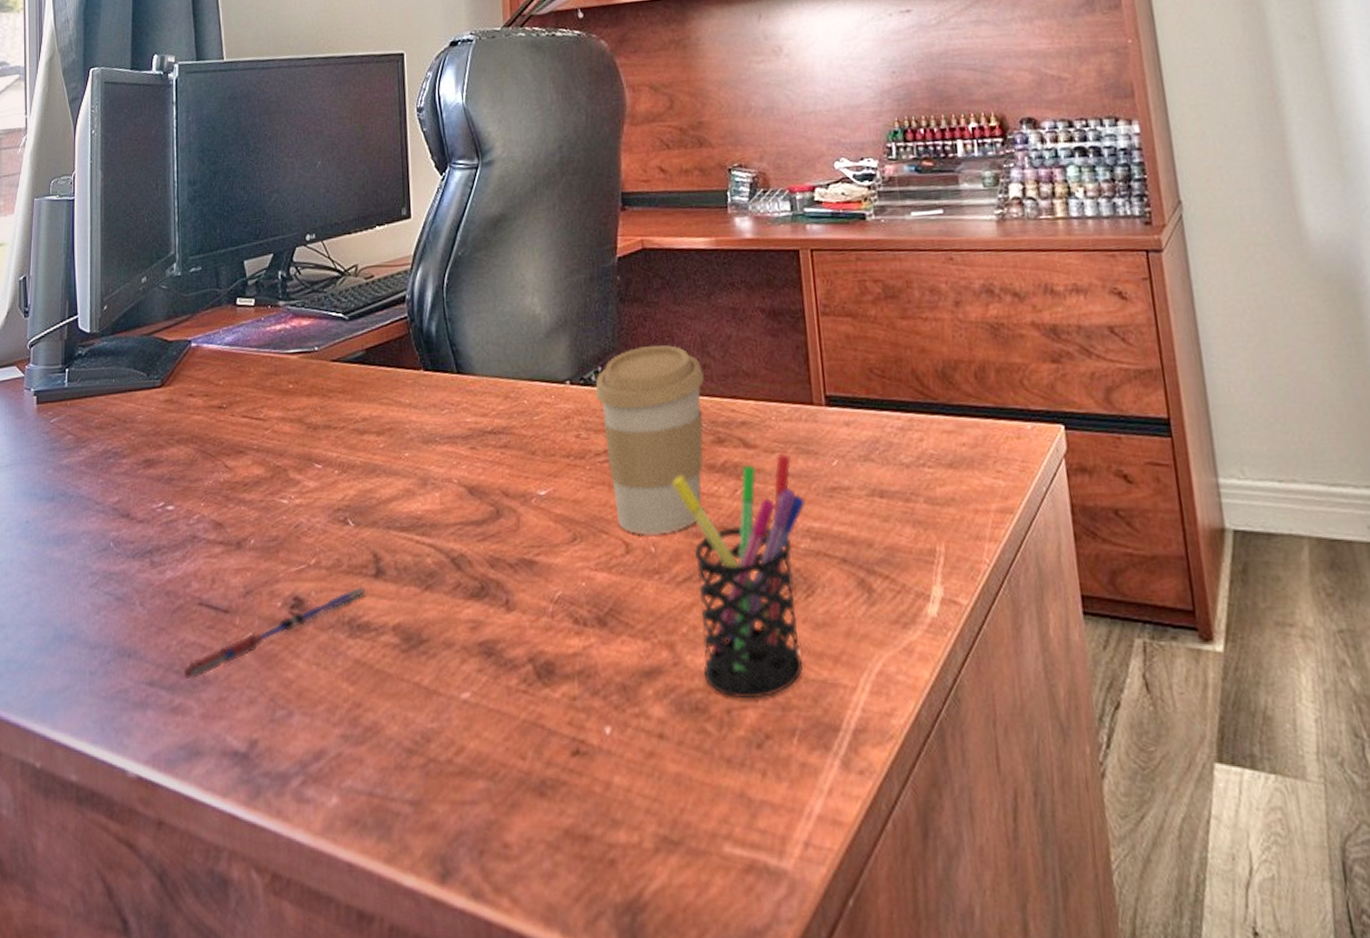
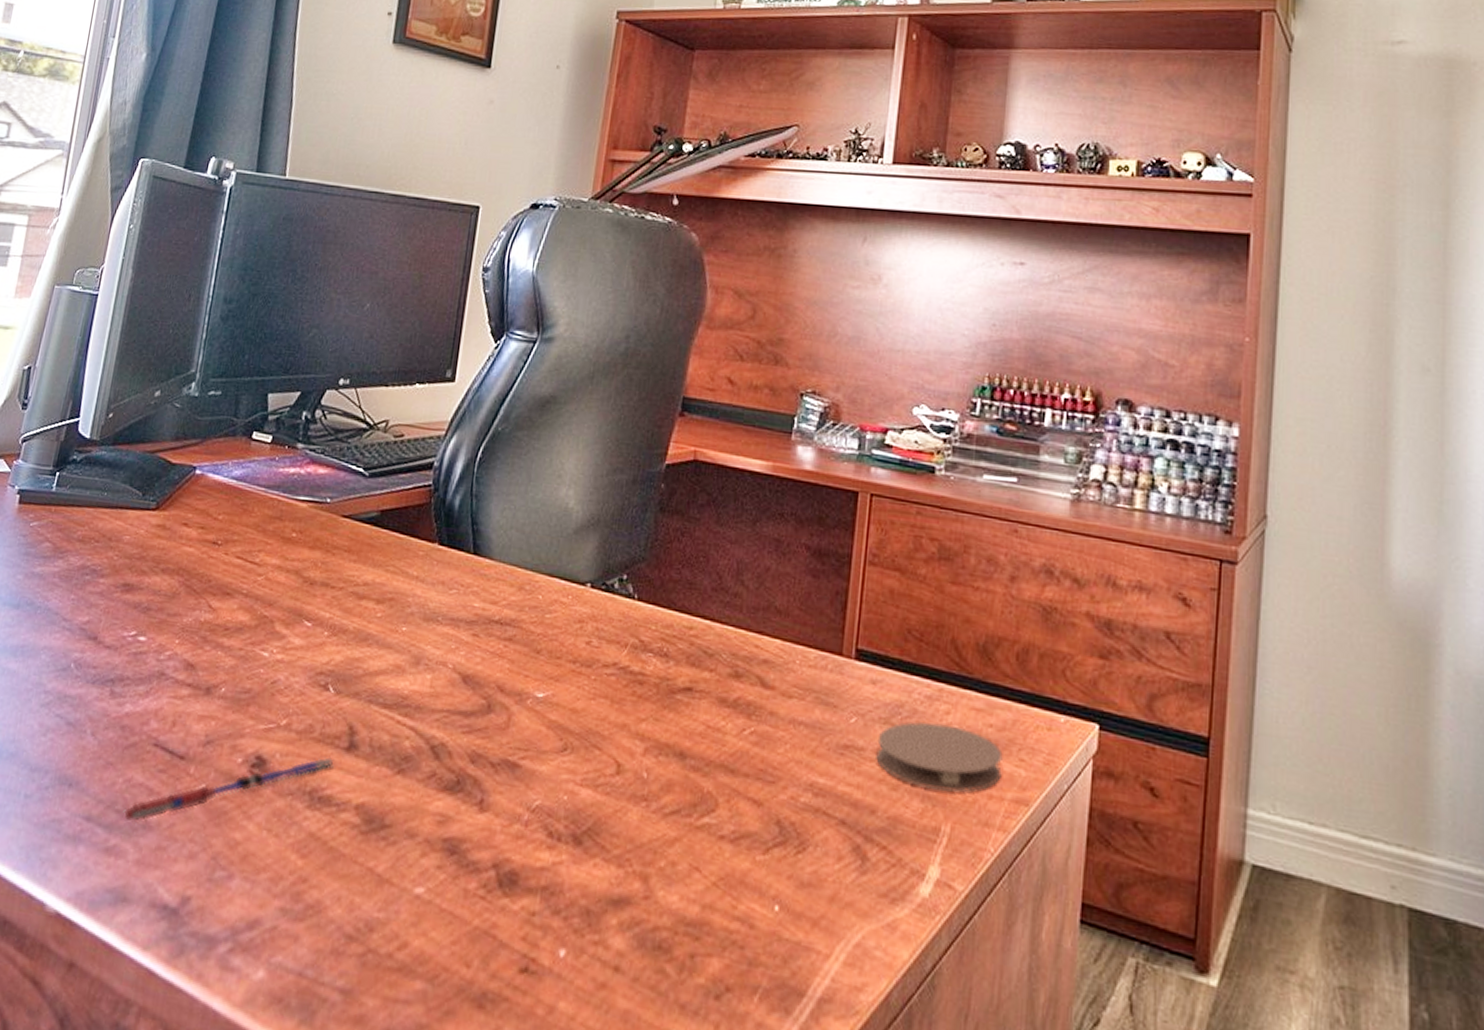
coffee cup: present [595,344,704,535] -> none [614,562,733,761]
pen holder: present [672,454,806,698] -> none [673,700,815,949]
coaster: none [861,451,983,514] -> present [876,722,1003,792]

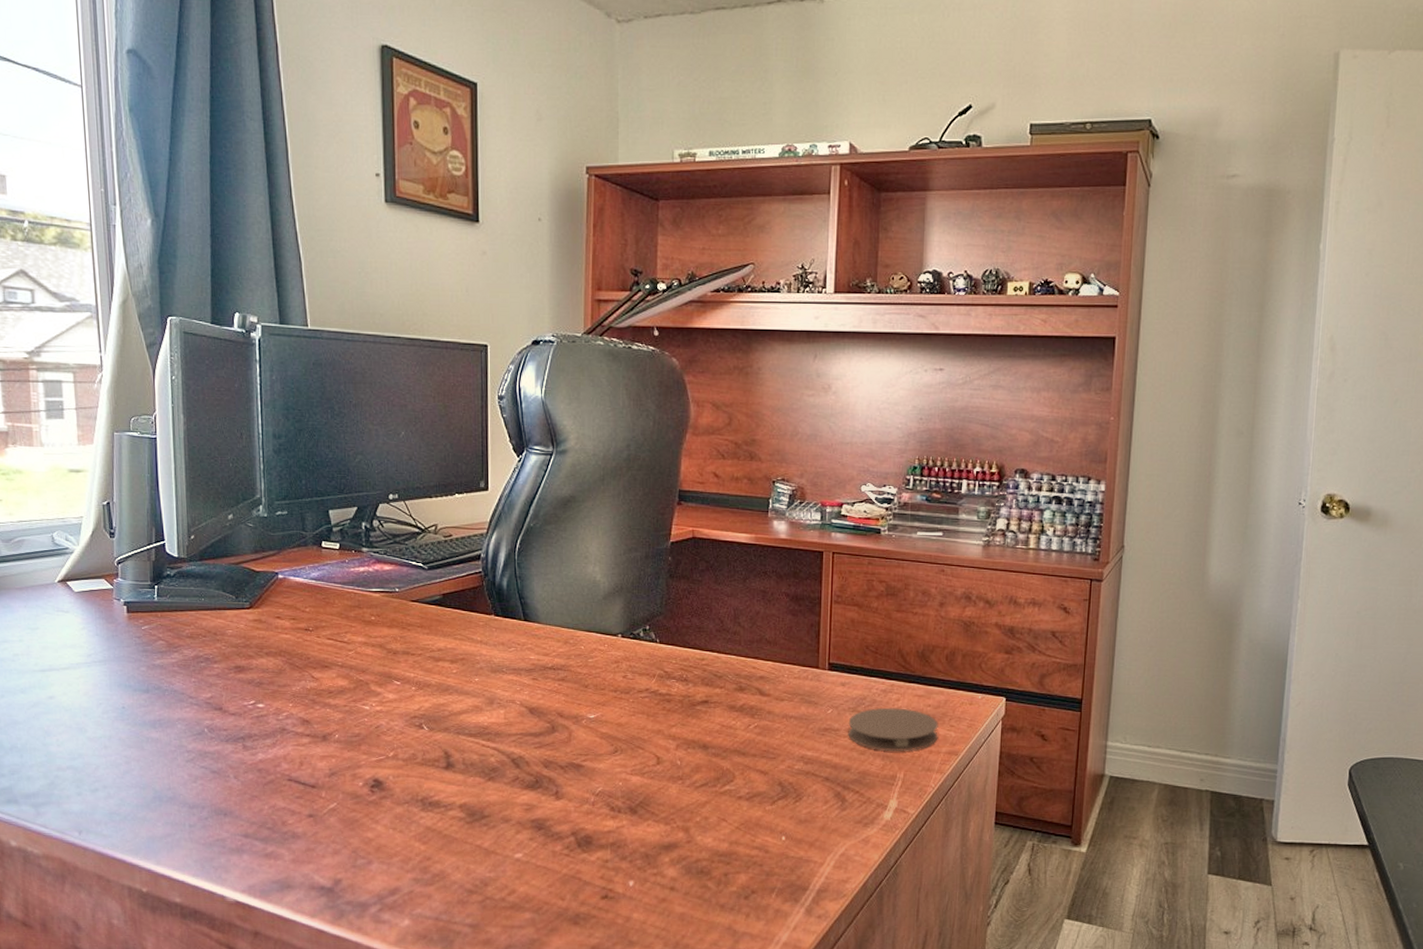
pen: present [123,757,334,823] -> none [273,775,437,835]

